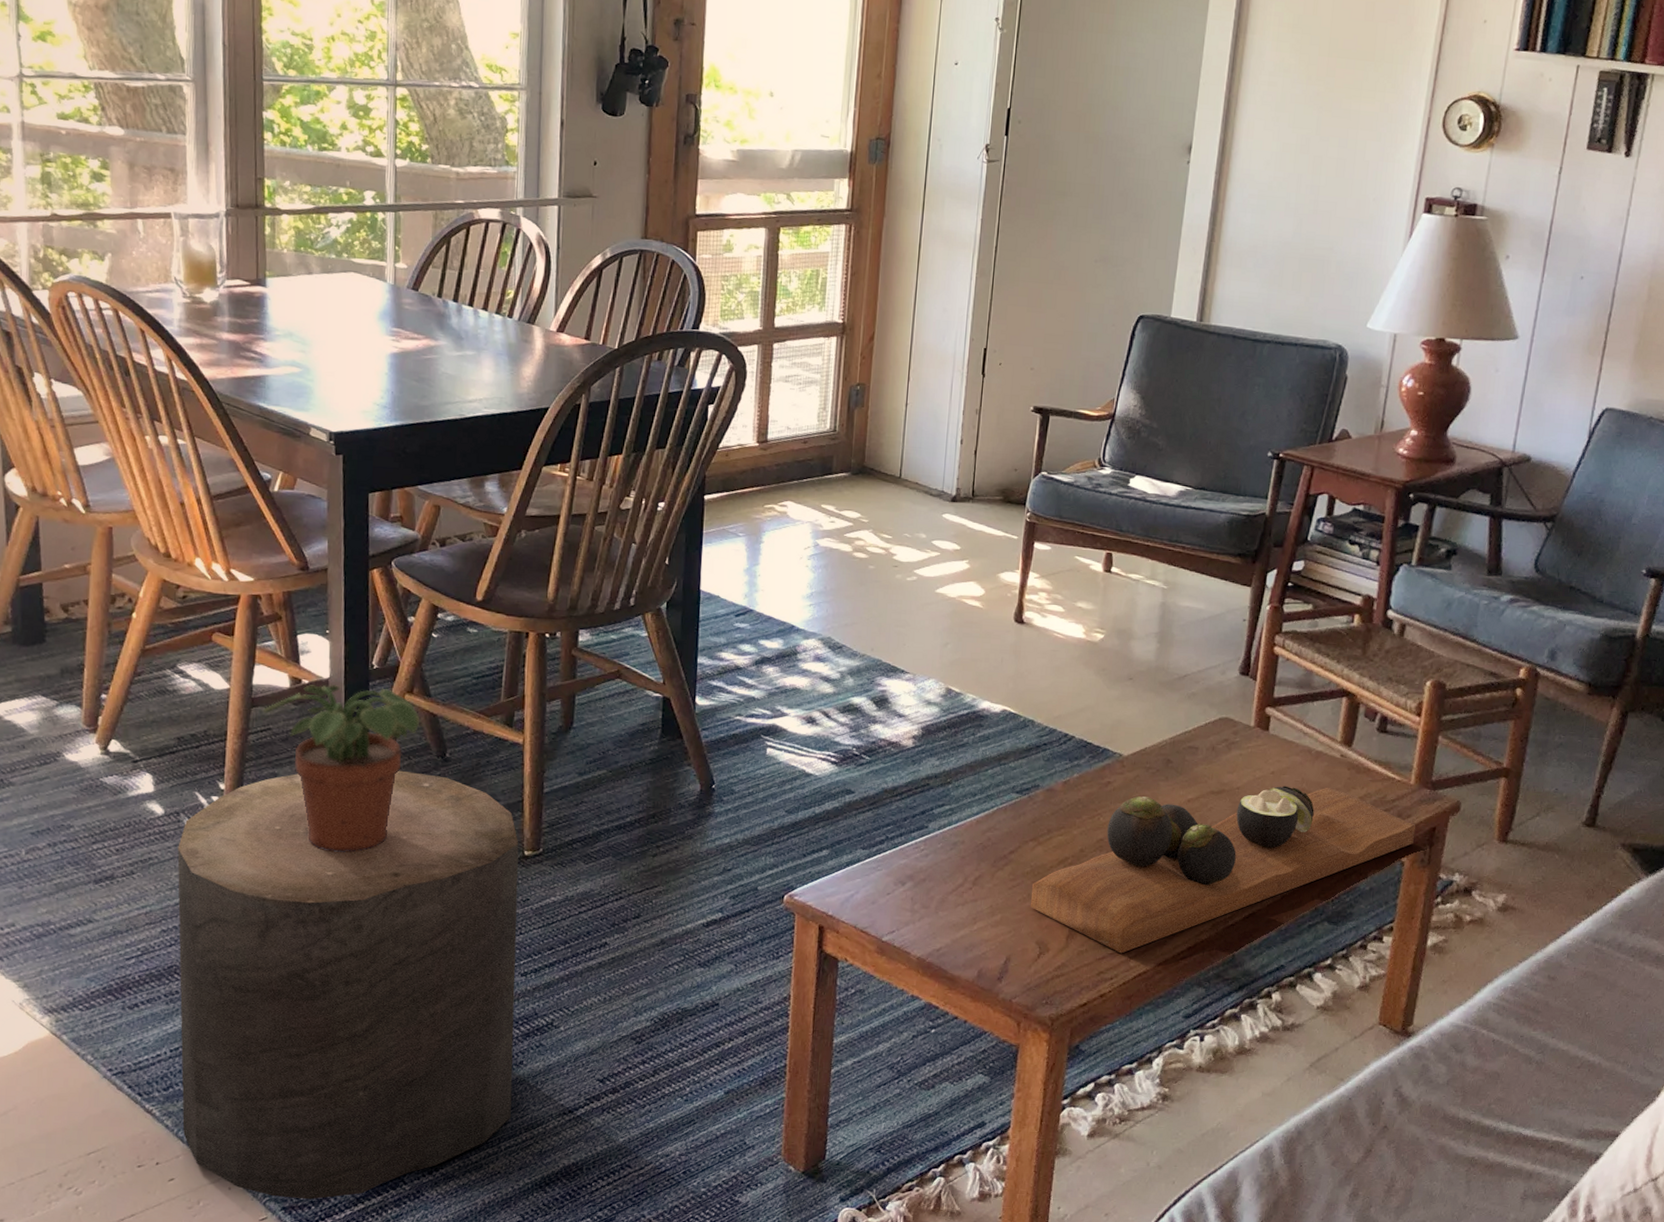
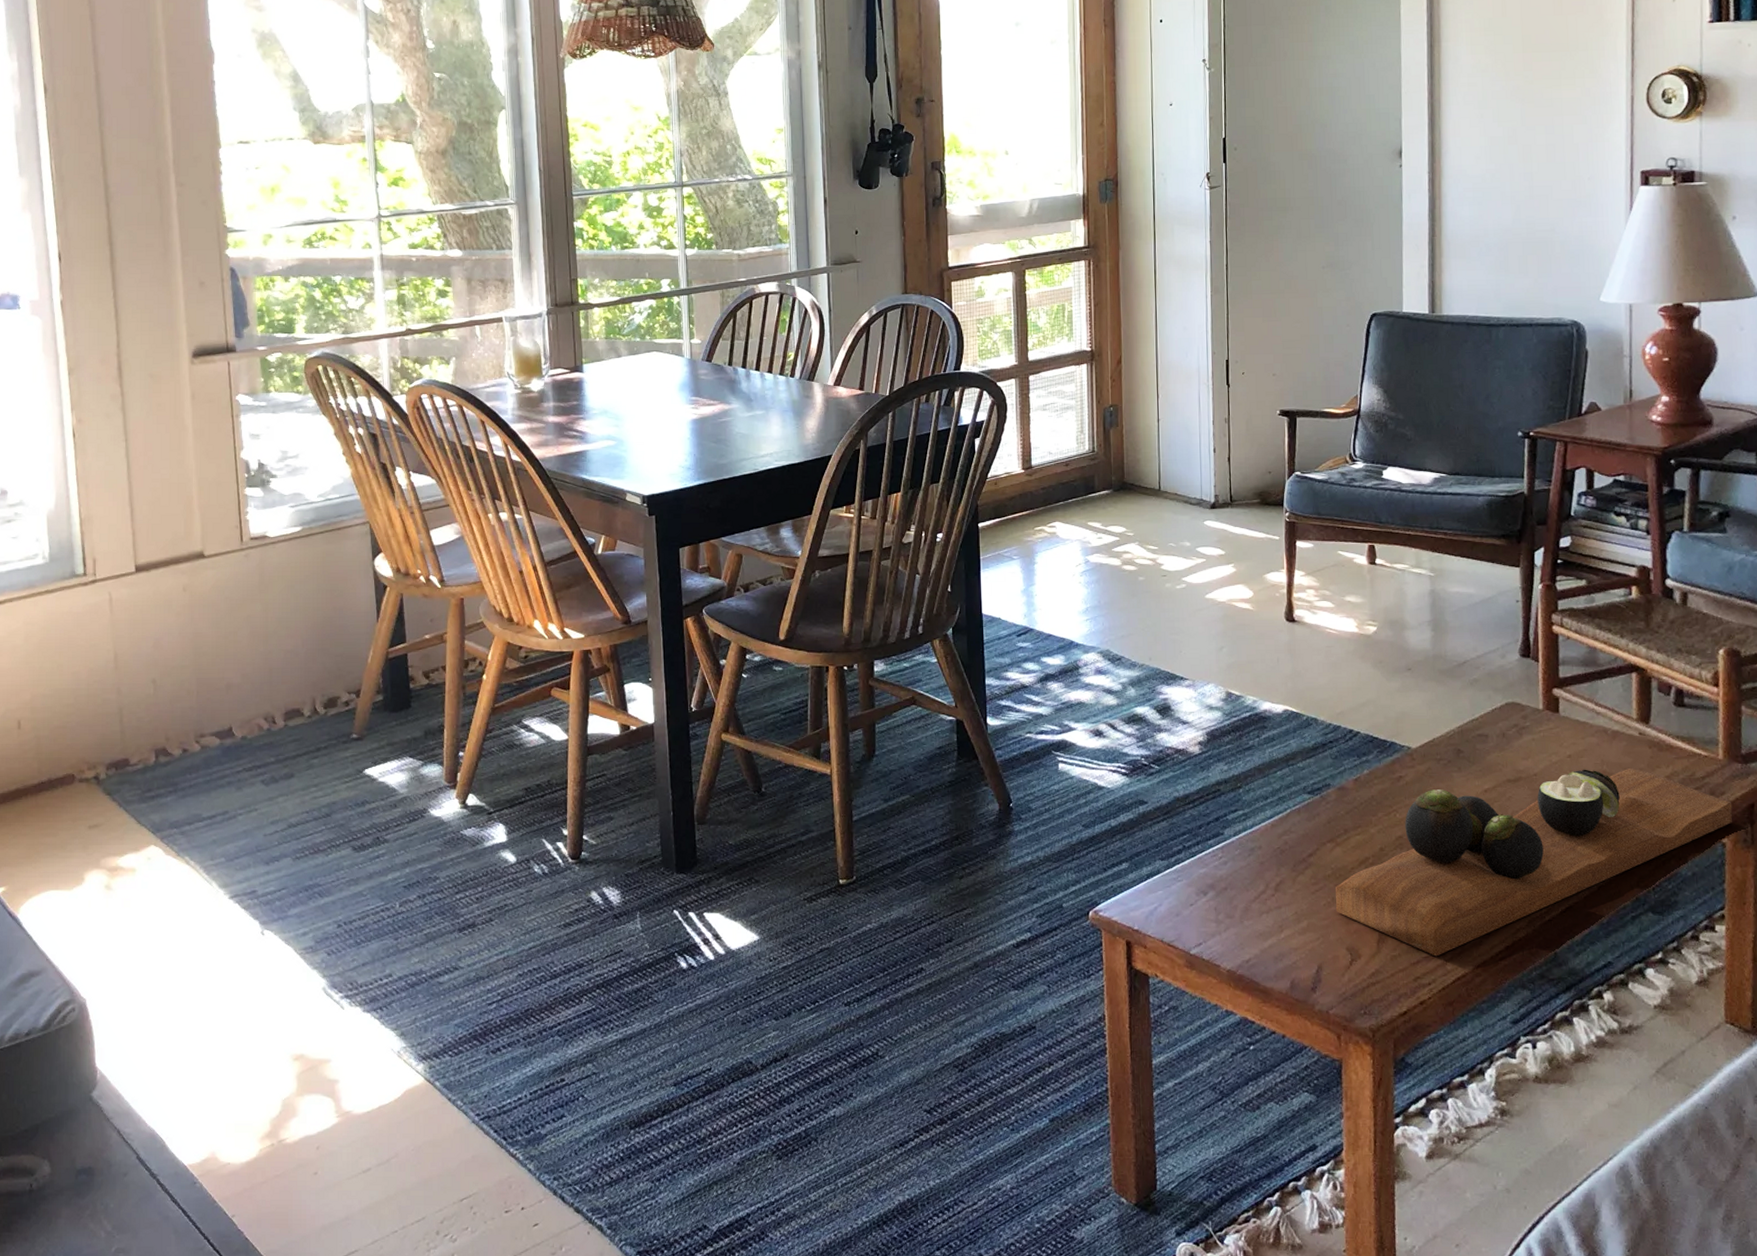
stool: present [177,770,519,1200] -> none [529,807,845,1243]
potted plant: present [263,684,419,853] -> none [598,728,736,890]

